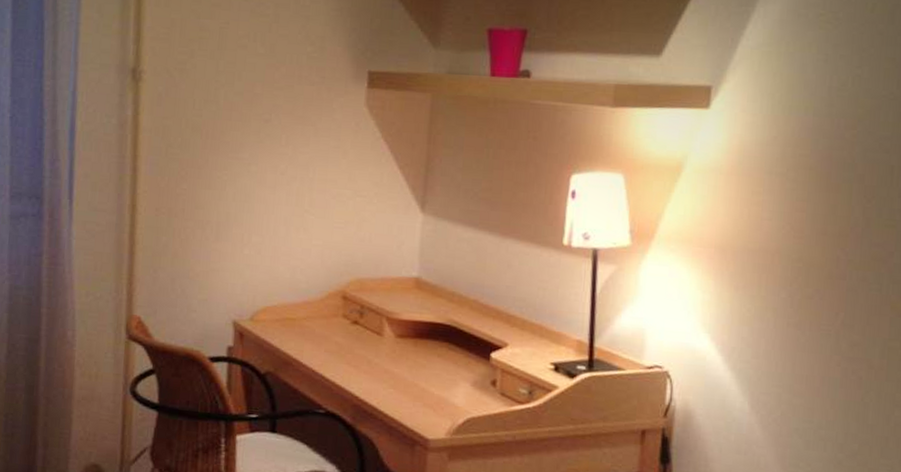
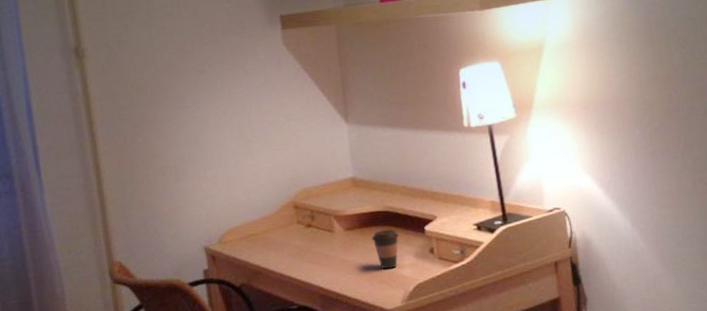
coffee cup: none [426,346,458,393] -> present [372,229,399,269]

